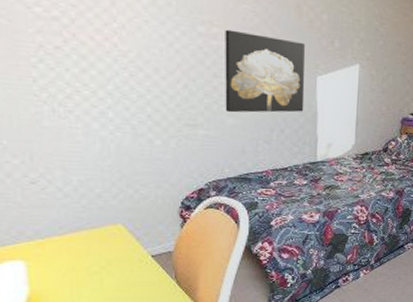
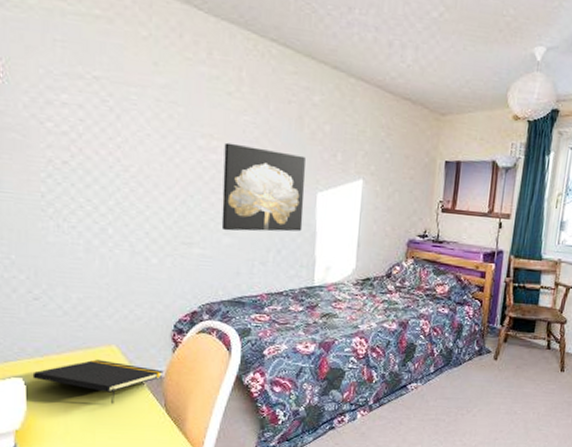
notepad: none [33,238,172,279] -> present [32,359,163,404]

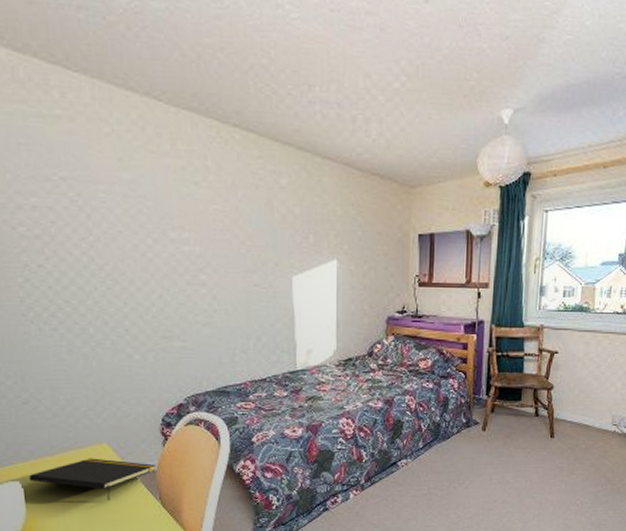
wall art: present [221,142,305,232] -> none [196,233,280,322]

